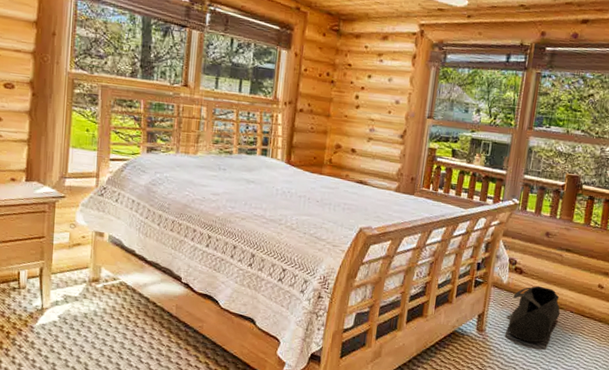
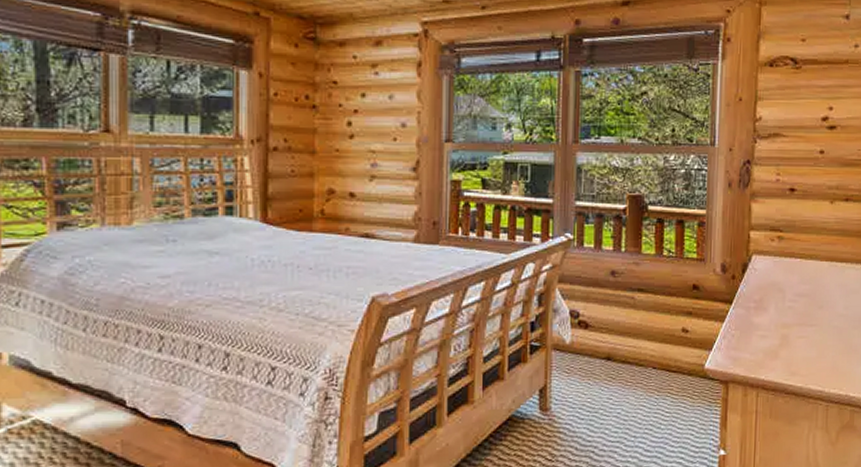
bag: present [507,285,561,343] -> none [578,340,641,416]

